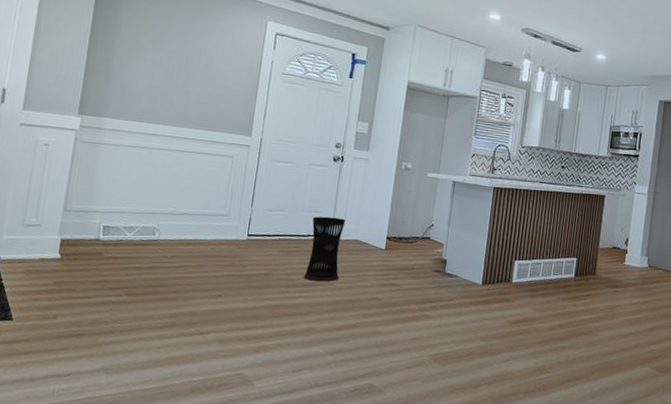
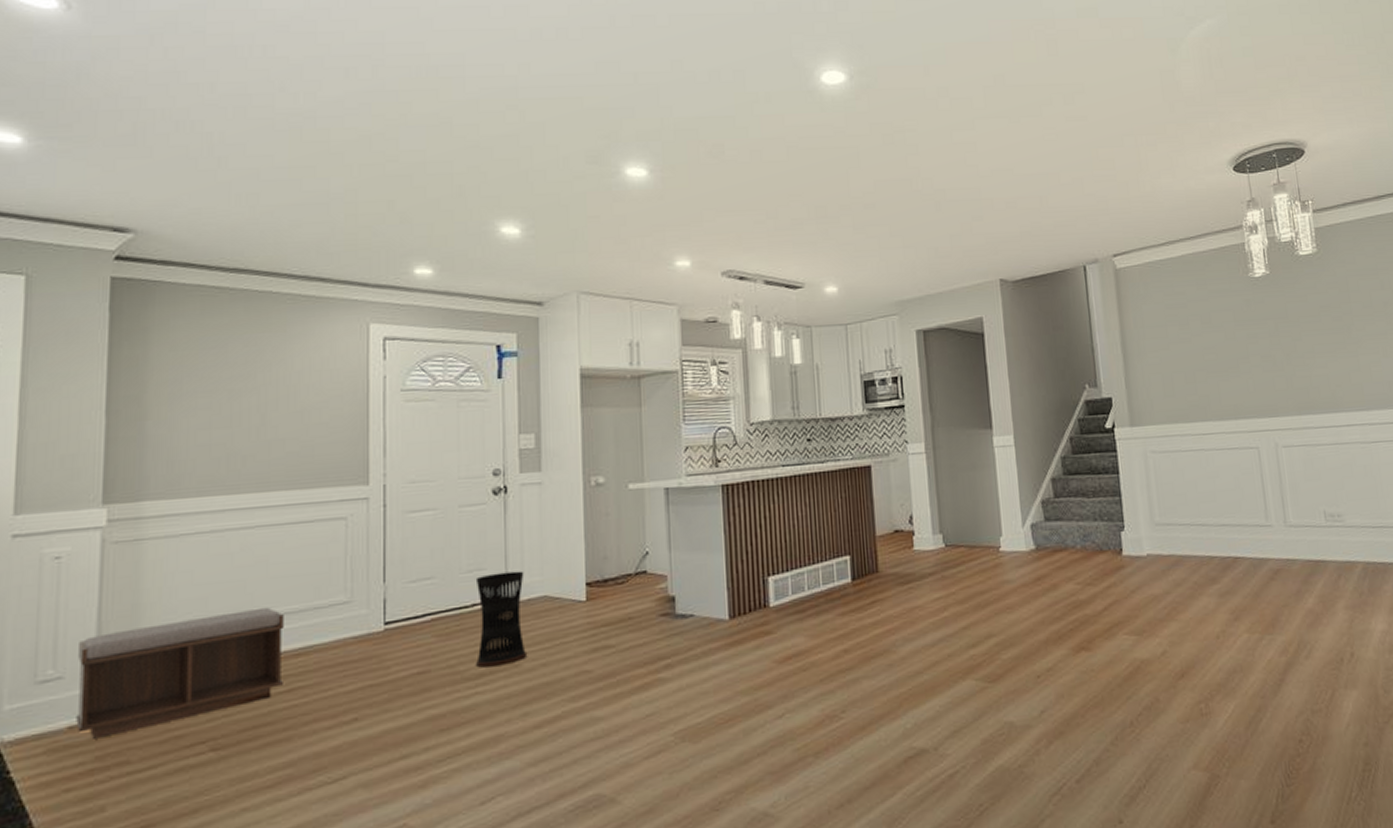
bench: none [45,202,184,271] -> present [76,607,284,739]

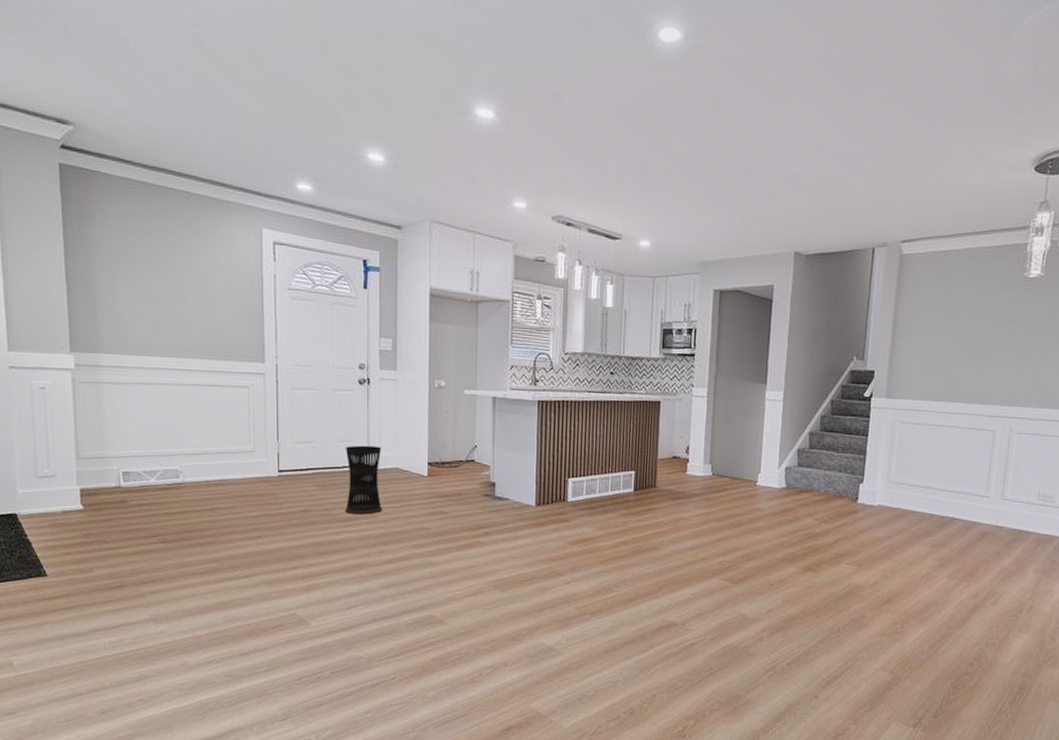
bench: present [76,607,284,739] -> none [64,446,208,522]

